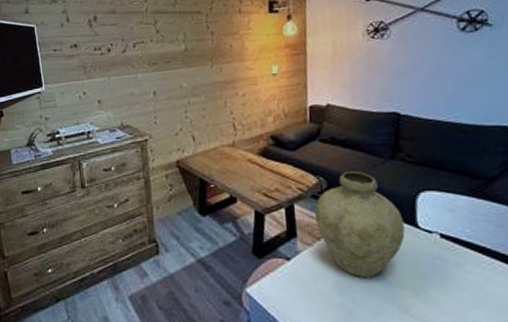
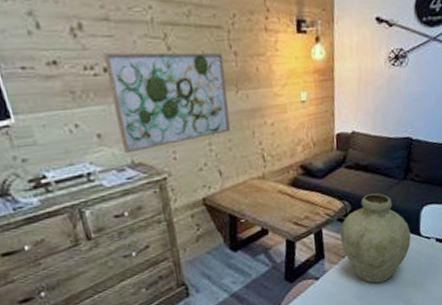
wall art: none [109,33,204,117] -> present [103,52,230,154]

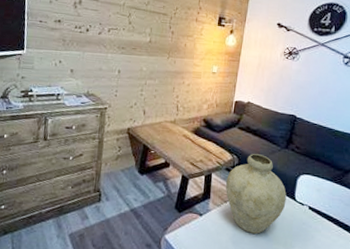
wall art: present [103,52,230,154] -> none [84,20,164,86]

